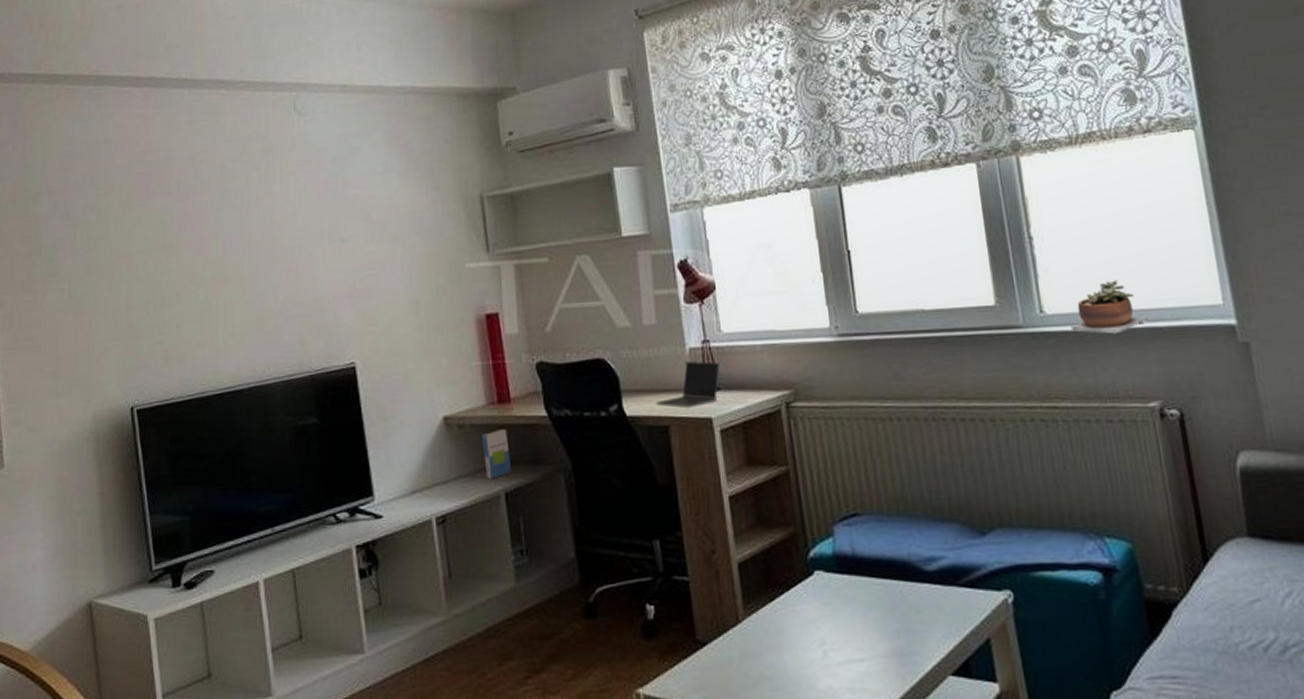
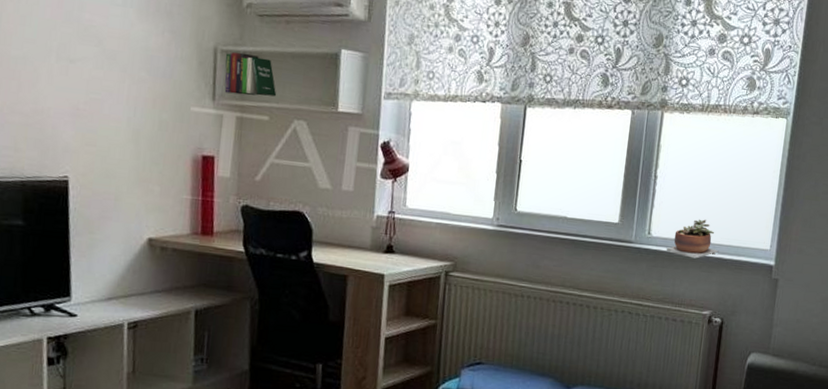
book: present [481,428,511,479] -> none [180,256,206,298]
books: none [492,194,553,241] -> present [224,52,277,97]
laptop computer: present [656,361,720,409] -> none [340,227,399,264]

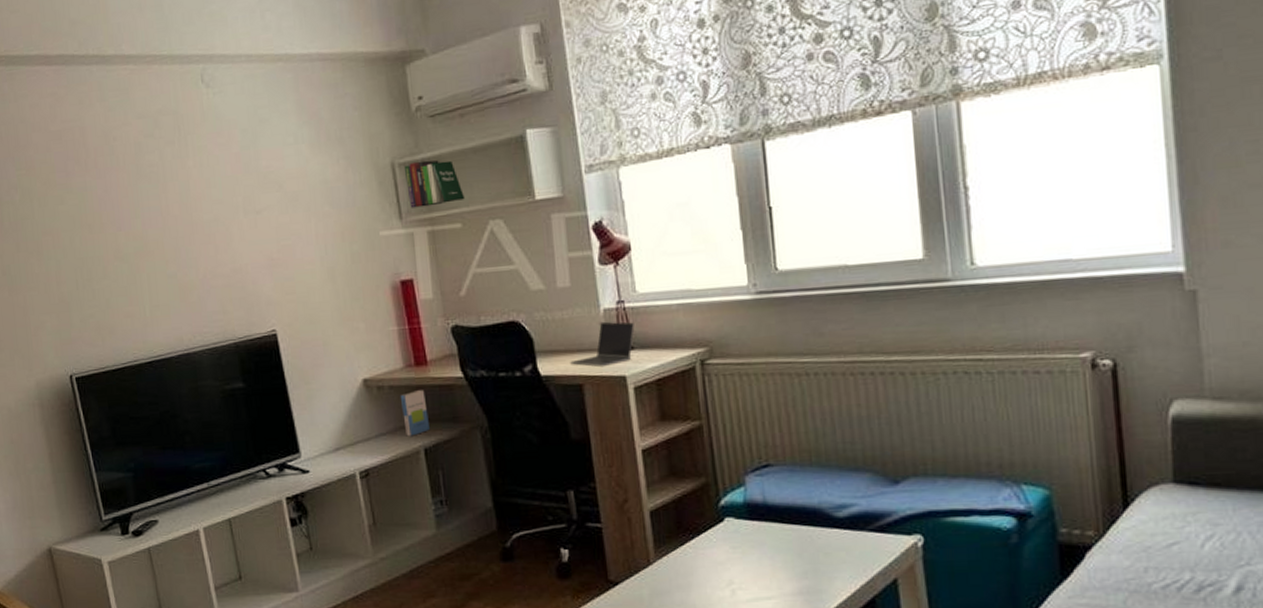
book: none [180,256,206,298] -> present [400,389,430,437]
laptop computer: none [340,227,399,264] -> present [570,322,635,368]
succulent plant: present [666,219,719,259] -> none [1002,229,1088,285]

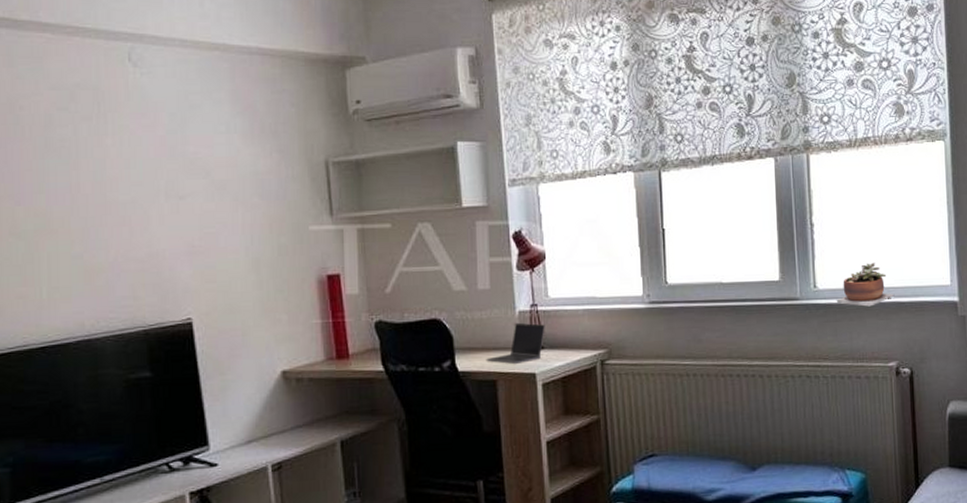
book: present [400,389,430,437] -> none [319,382,347,429]
books: present [403,160,466,208] -> none [337,161,396,206]
succulent plant: none [1002,229,1088,285] -> present [836,262,895,307]

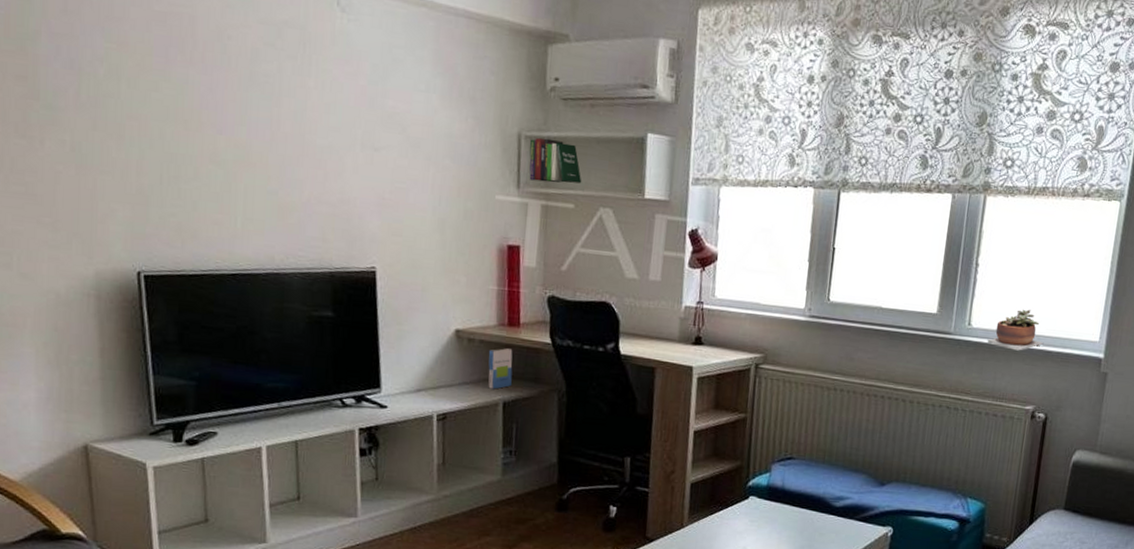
book: none [319,382,347,429] -> present [488,347,513,389]
books: none [337,161,396,206] -> present [529,137,582,184]
laptop computer: present [486,323,545,365] -> none [648,318,708,356]

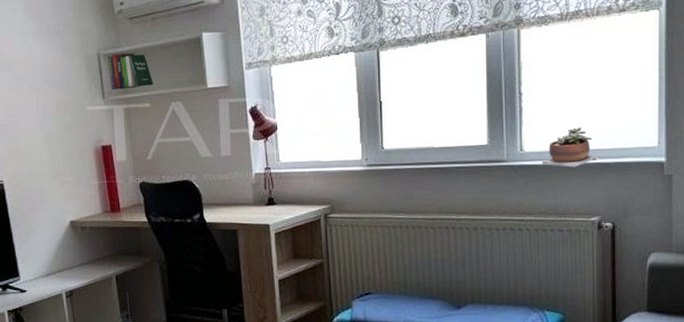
book: present [488,347,513,389] -> none [98,230,120,266]

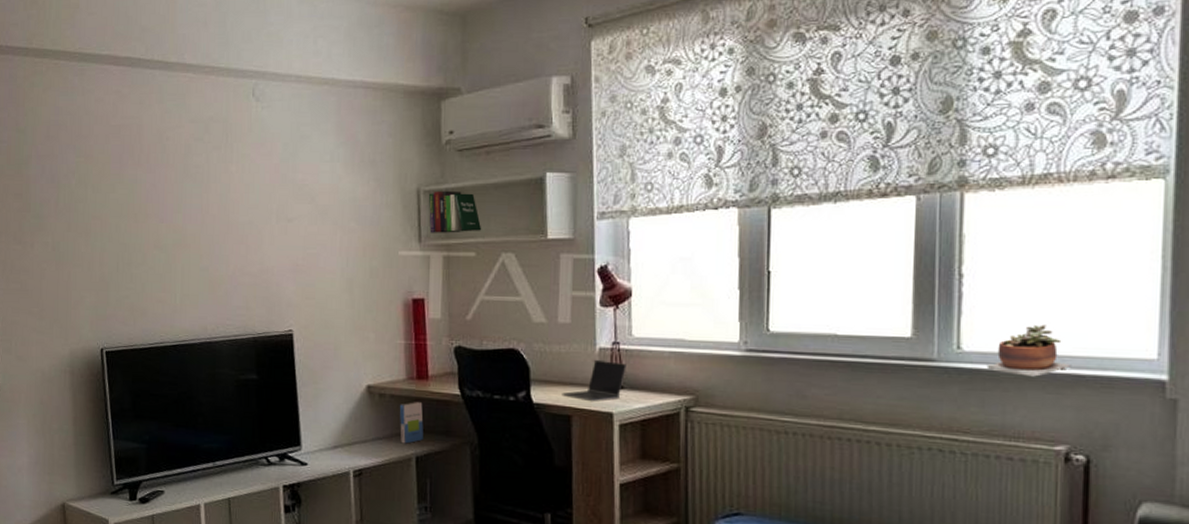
book: none [98,230,120,266] -> present [399,401,424,444]
laptop computer: none [228,183,277,218] -> present [562,361,626,402]

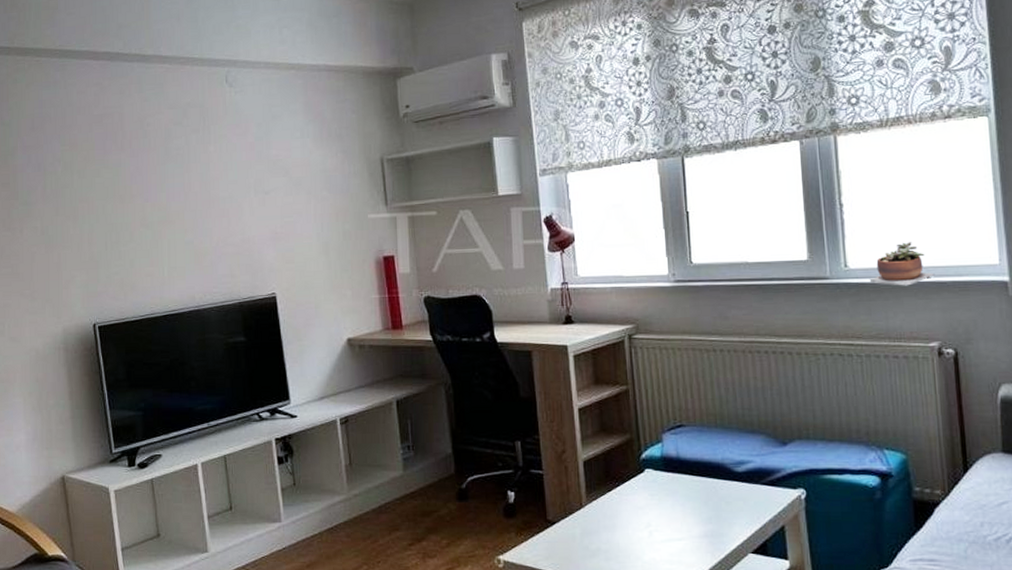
book: present [399,401,424,444] -> none [378,349,402,389]
books: present [428,190,482,233] -> none [391,158,441,197]
laptop computer: present [562,361,626,402] -> none [522,300,576,337]

